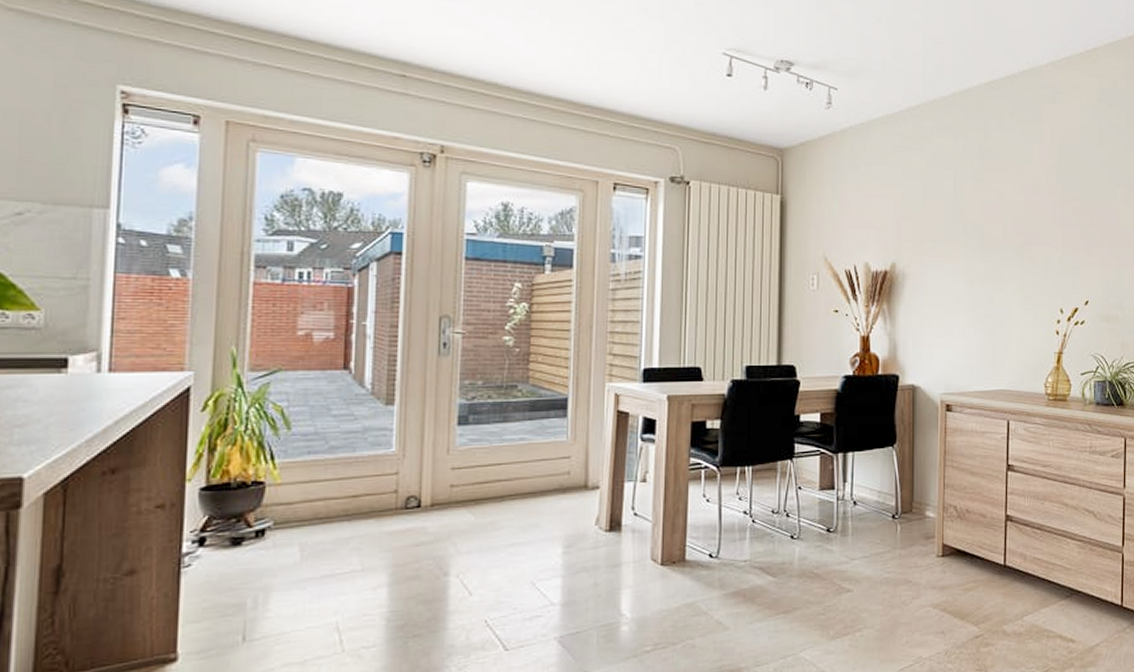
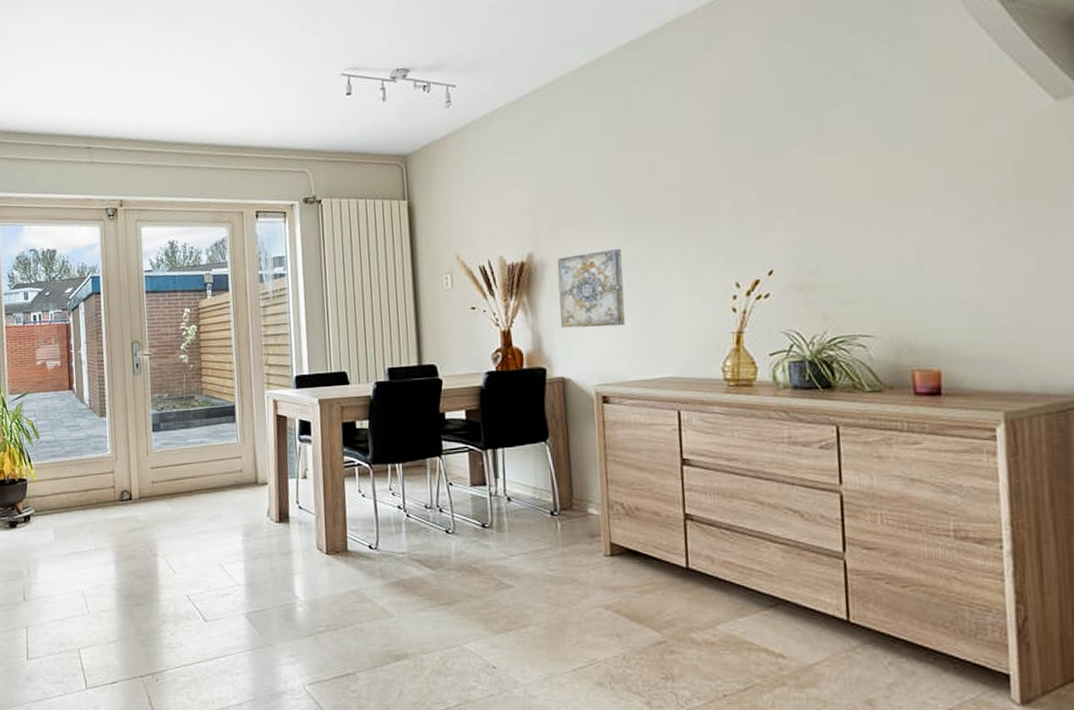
wall art: none [915,267,973,339] -> present [556,248,626,329]

